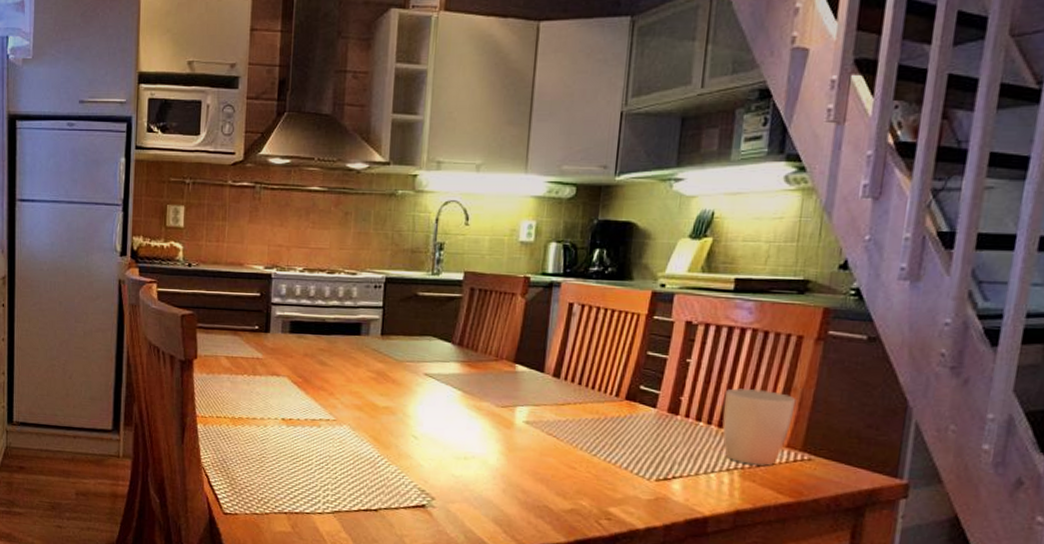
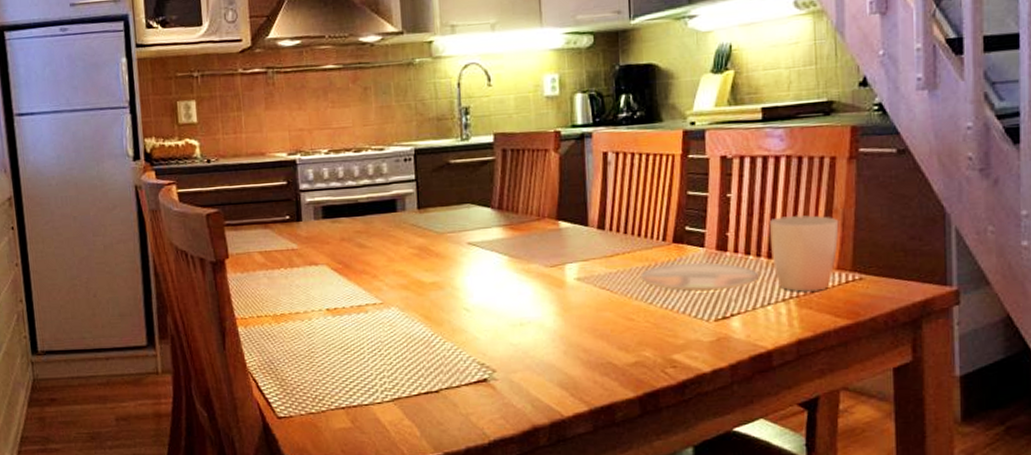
plate: none [587,420,708,452] -> present [639,262,760,293]

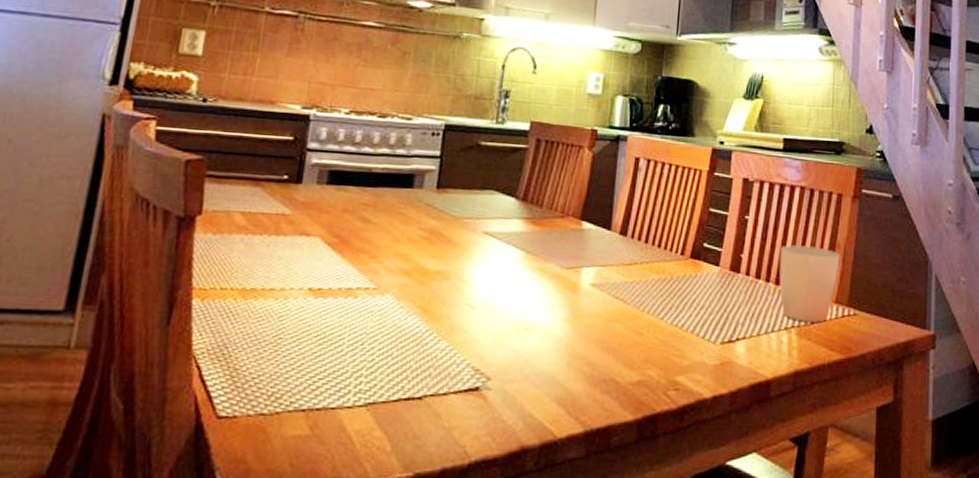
plate: present [639,262,760,293] -> none [654,279,767,313]

